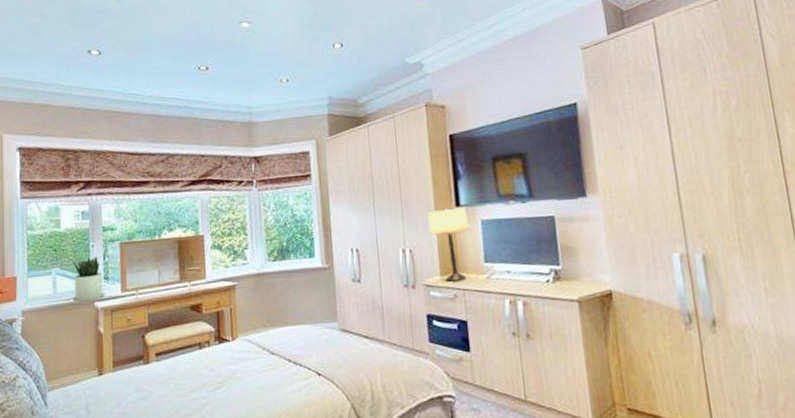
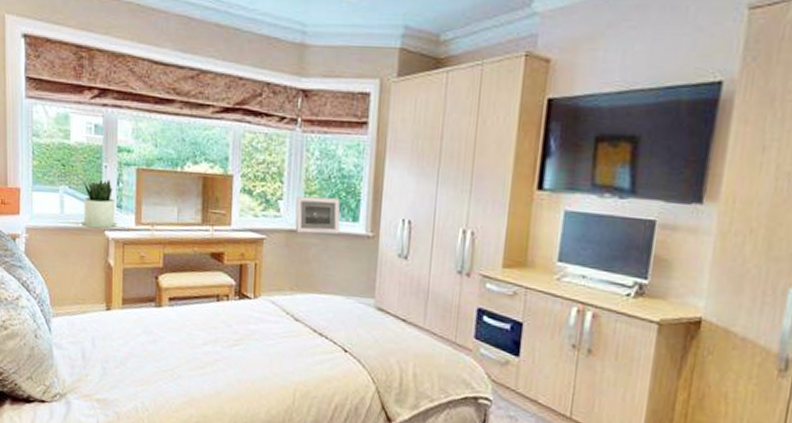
picture frame: none [259,240,300,276] -> present [295,195,340,235]
table lamp: present [427,207,469,283] -> none [499,190,550,278]

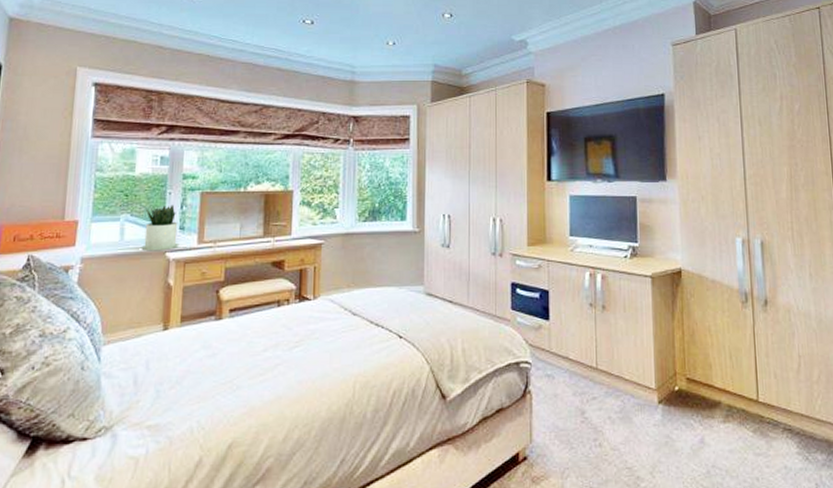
picture frame: present [295,195,340,235] -> none [350,202,390,236]

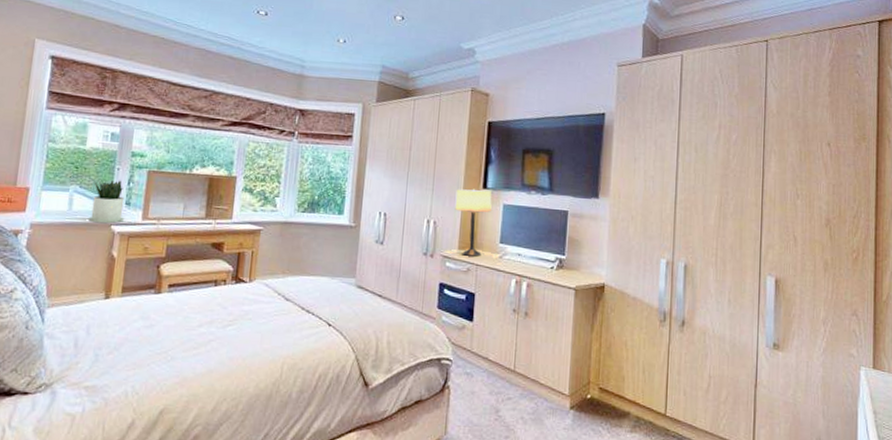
table lamp: none [520,182,558,253] -> present [455,189,492,258]

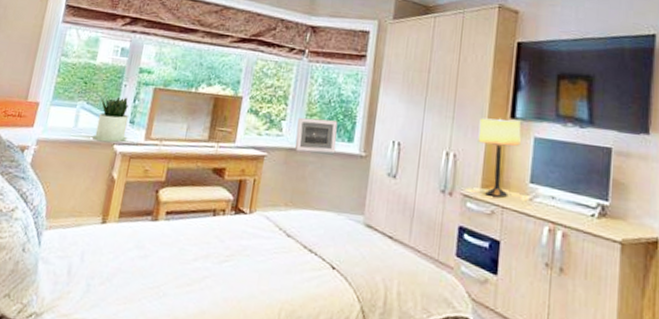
picture frame: none [289,193,329,226] -> present [294,117,338,154]

